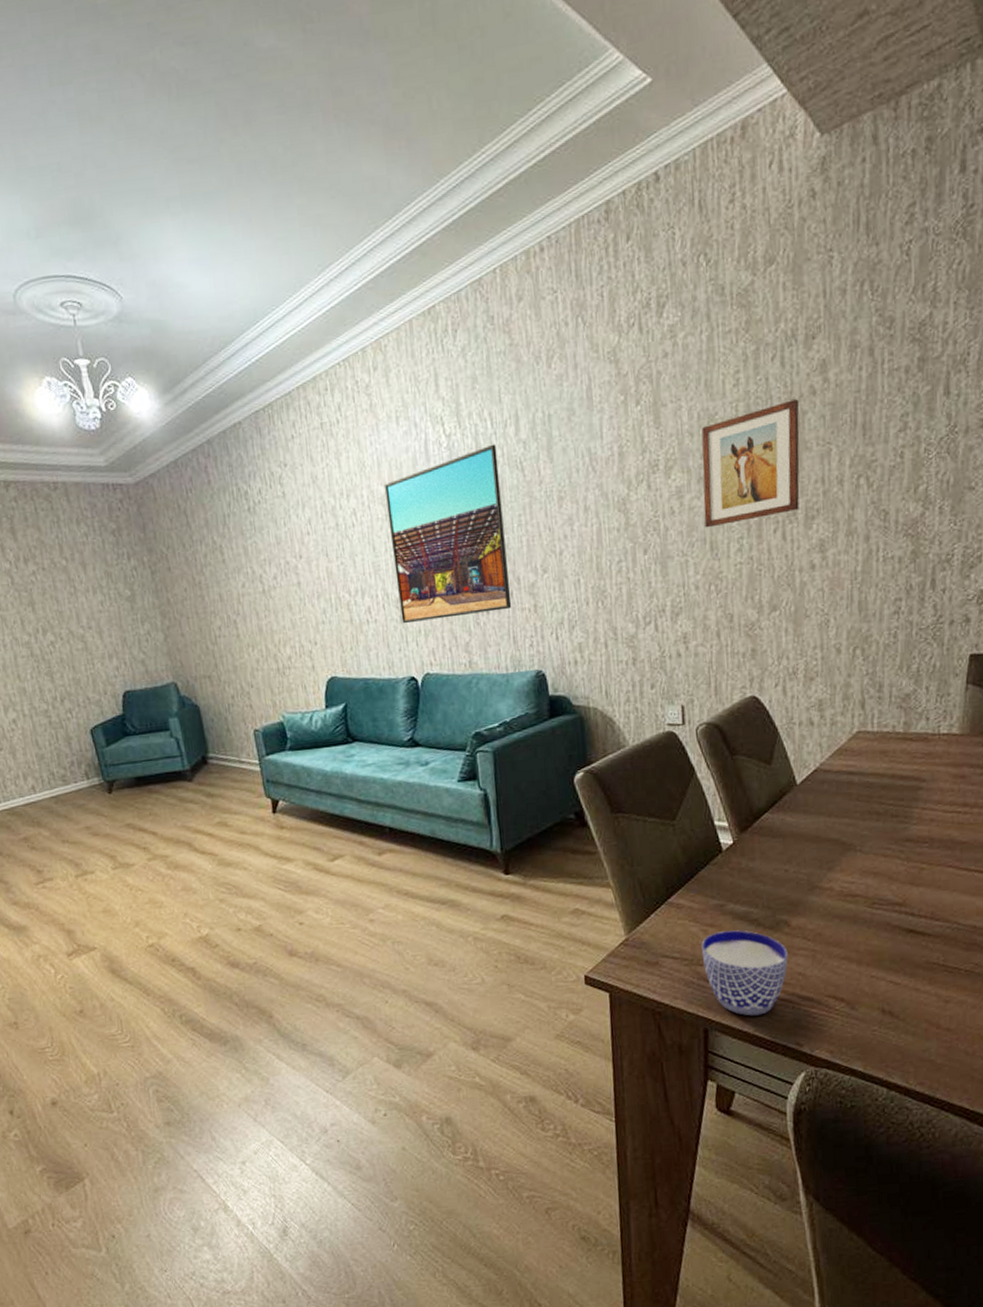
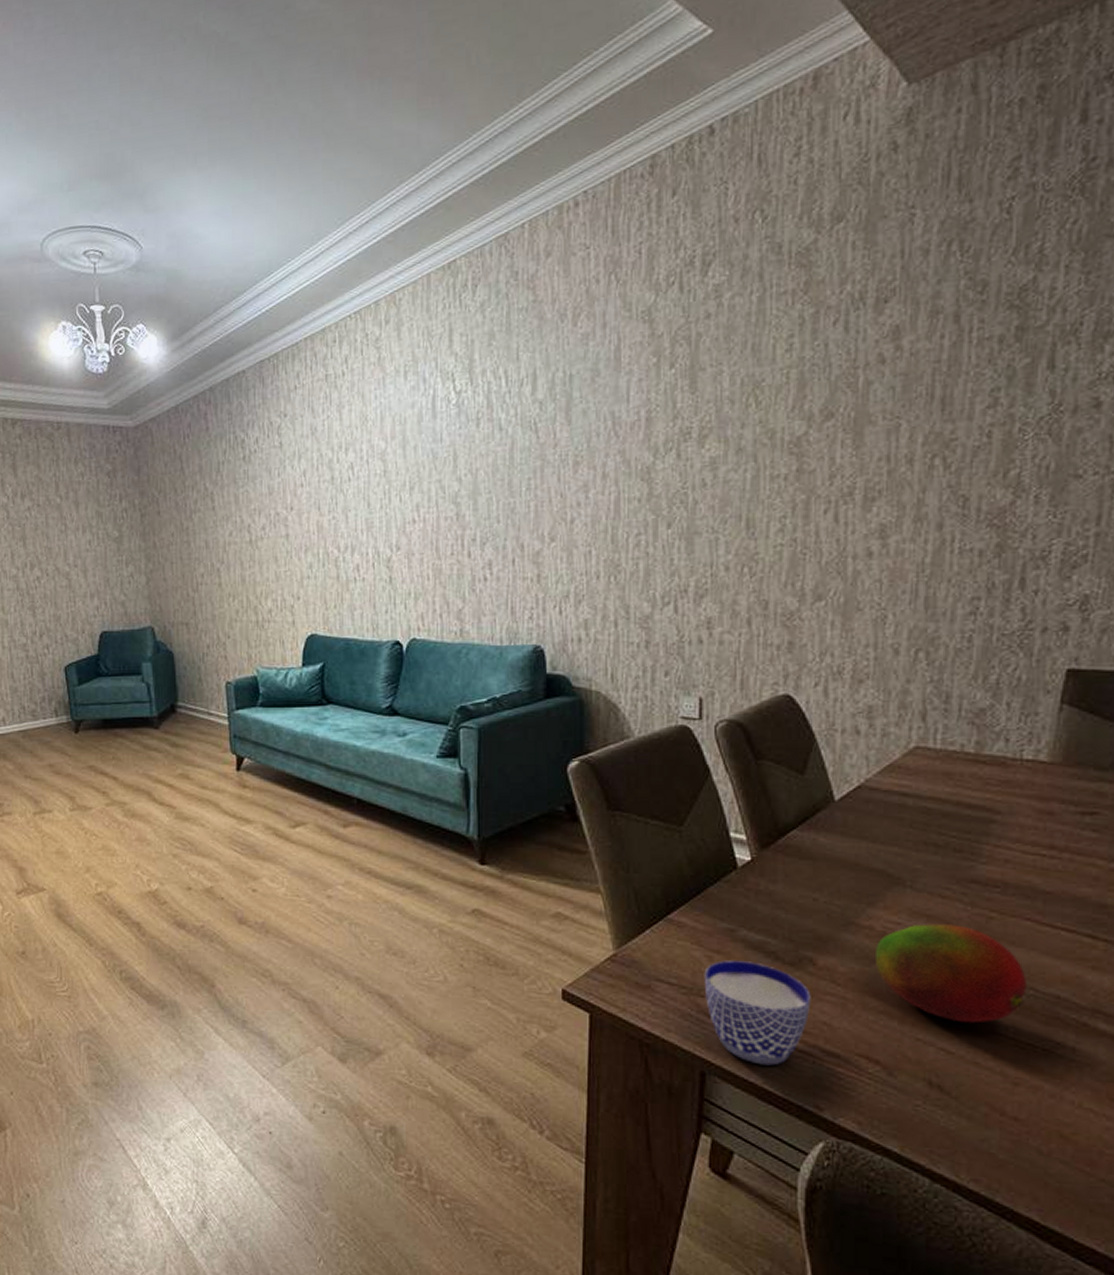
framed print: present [383,443,512,624] -> none [385,403,513,585]
wall art: present [701,399,800,528] -> none [741,368,864,504]
fruit: none [835,878,951,958] -> present [874,924,1026,1023]

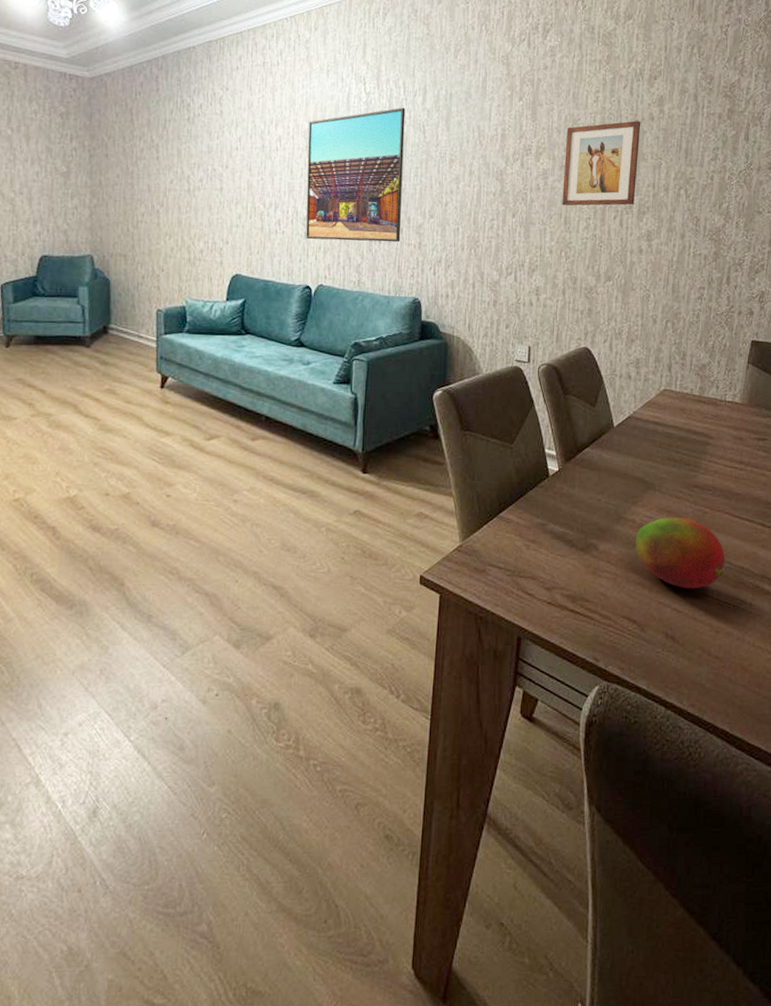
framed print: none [385,403,513,585] -> present [306,107,406,243]
cup: present [704,960,811,1066] -> none [523,548,594,629]
wall art: none [741,368,864,504] -> present [562,120,641,206]

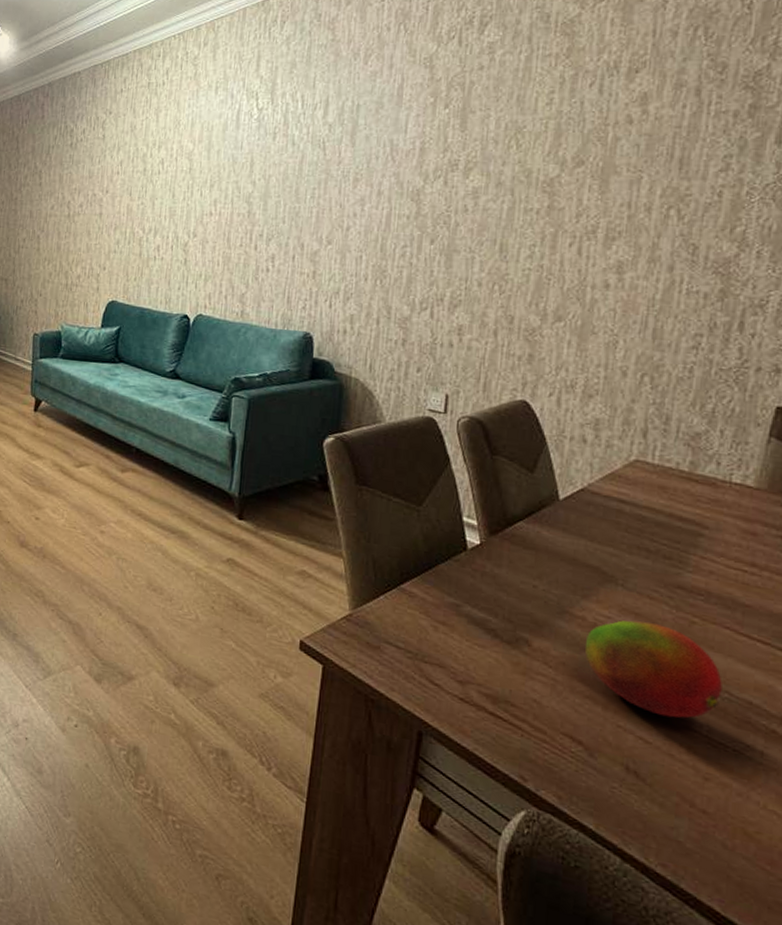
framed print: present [306,107,406,243] -> none [186,122,303,271]
wall art: present [562,120,641,206] -> none [497,125,614,231]

